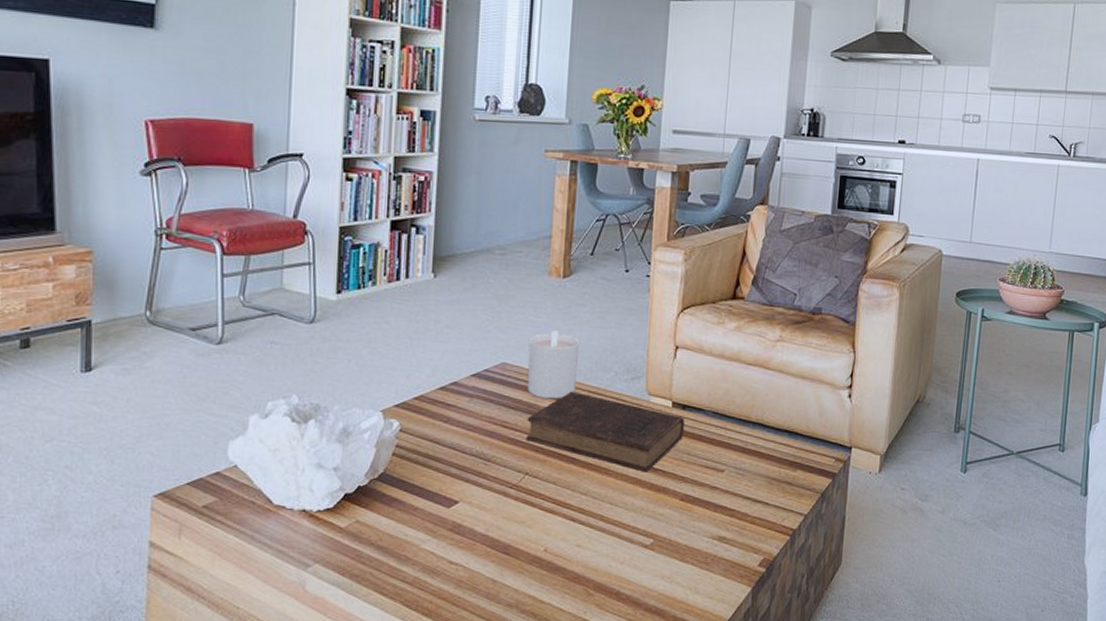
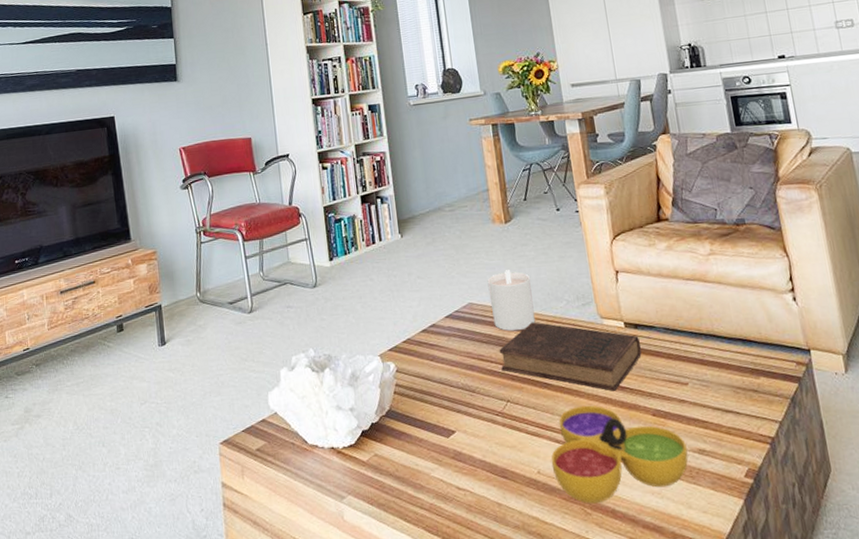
decorative bowl: none [561,484,708,585] -> present [551,405,688,504]

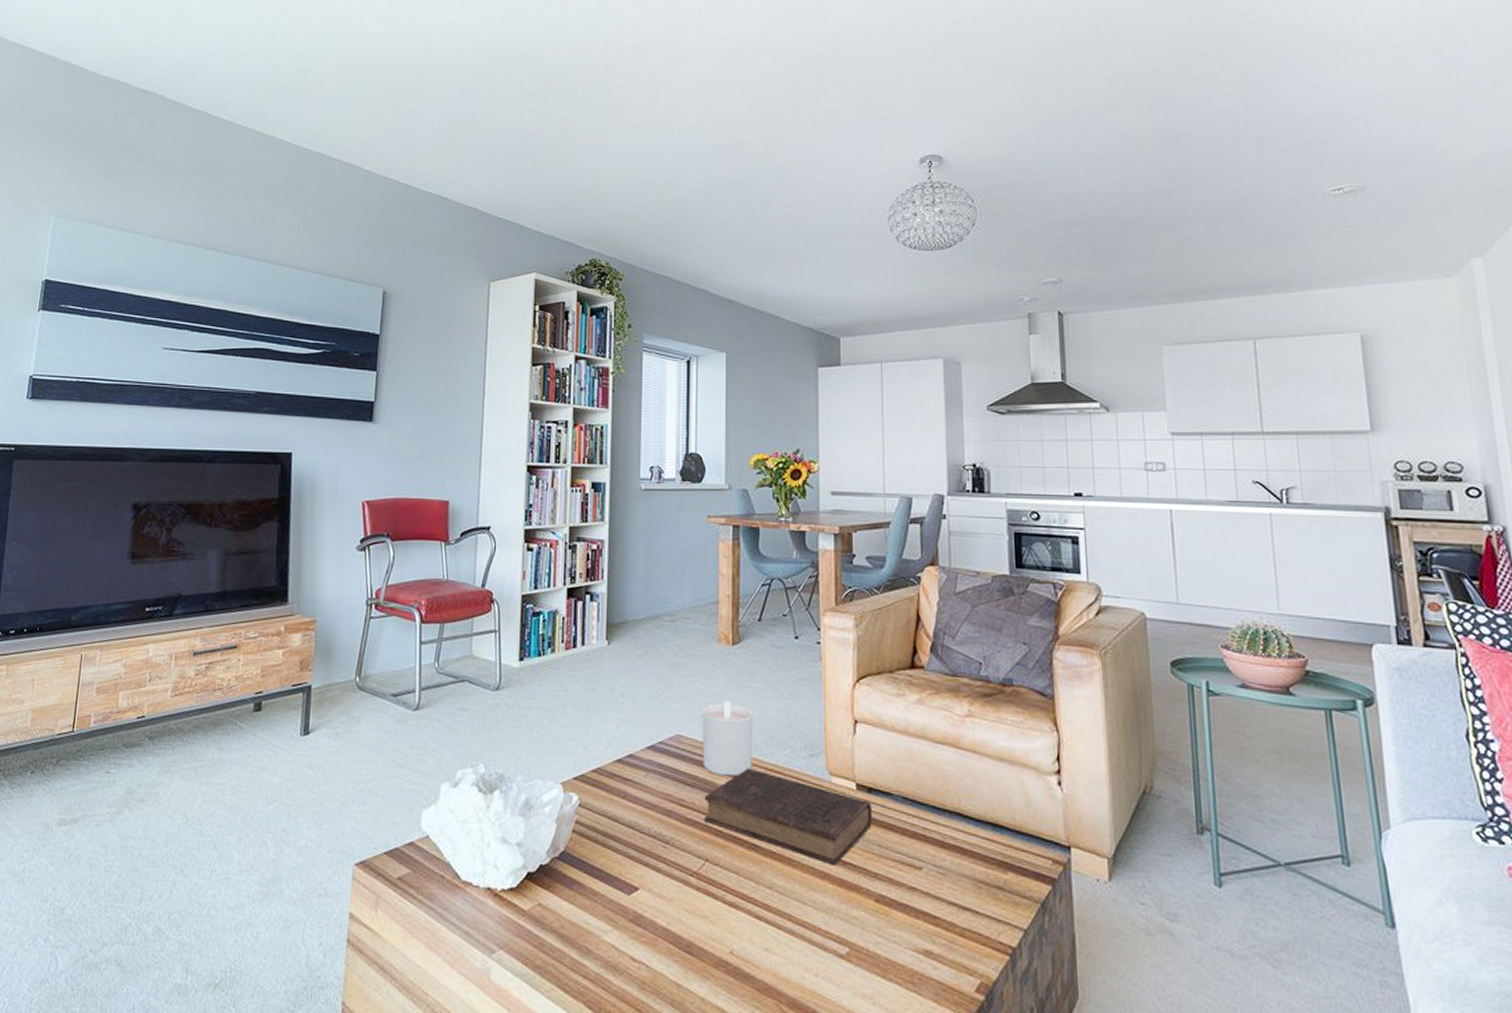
decorative bowl: present [551,405,688,504] -> none [748,877,911,1001]

